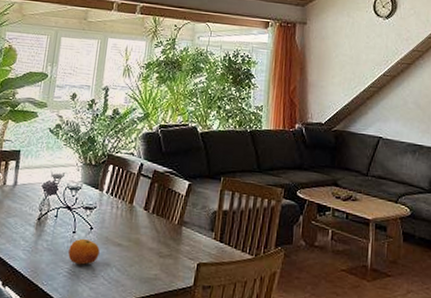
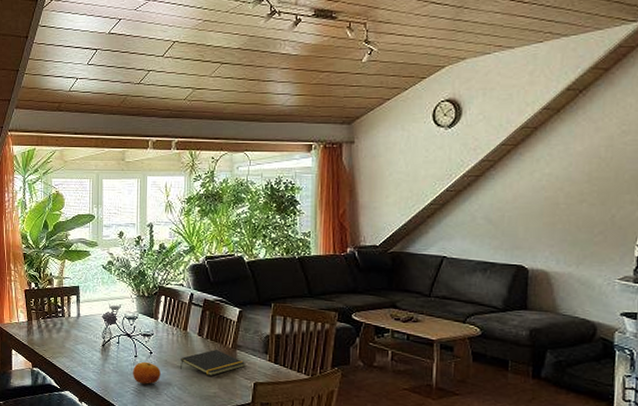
notepad: none [121,226,191,256] -> present [180,350,246,377]

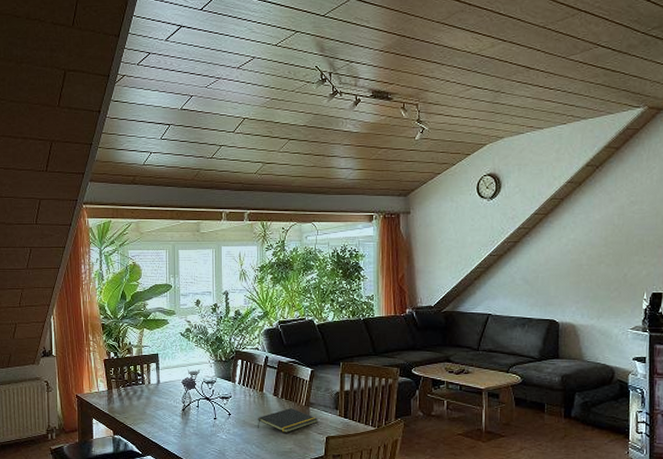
fruit: present [133,361,161,384] -> none [213,423,239,445]

